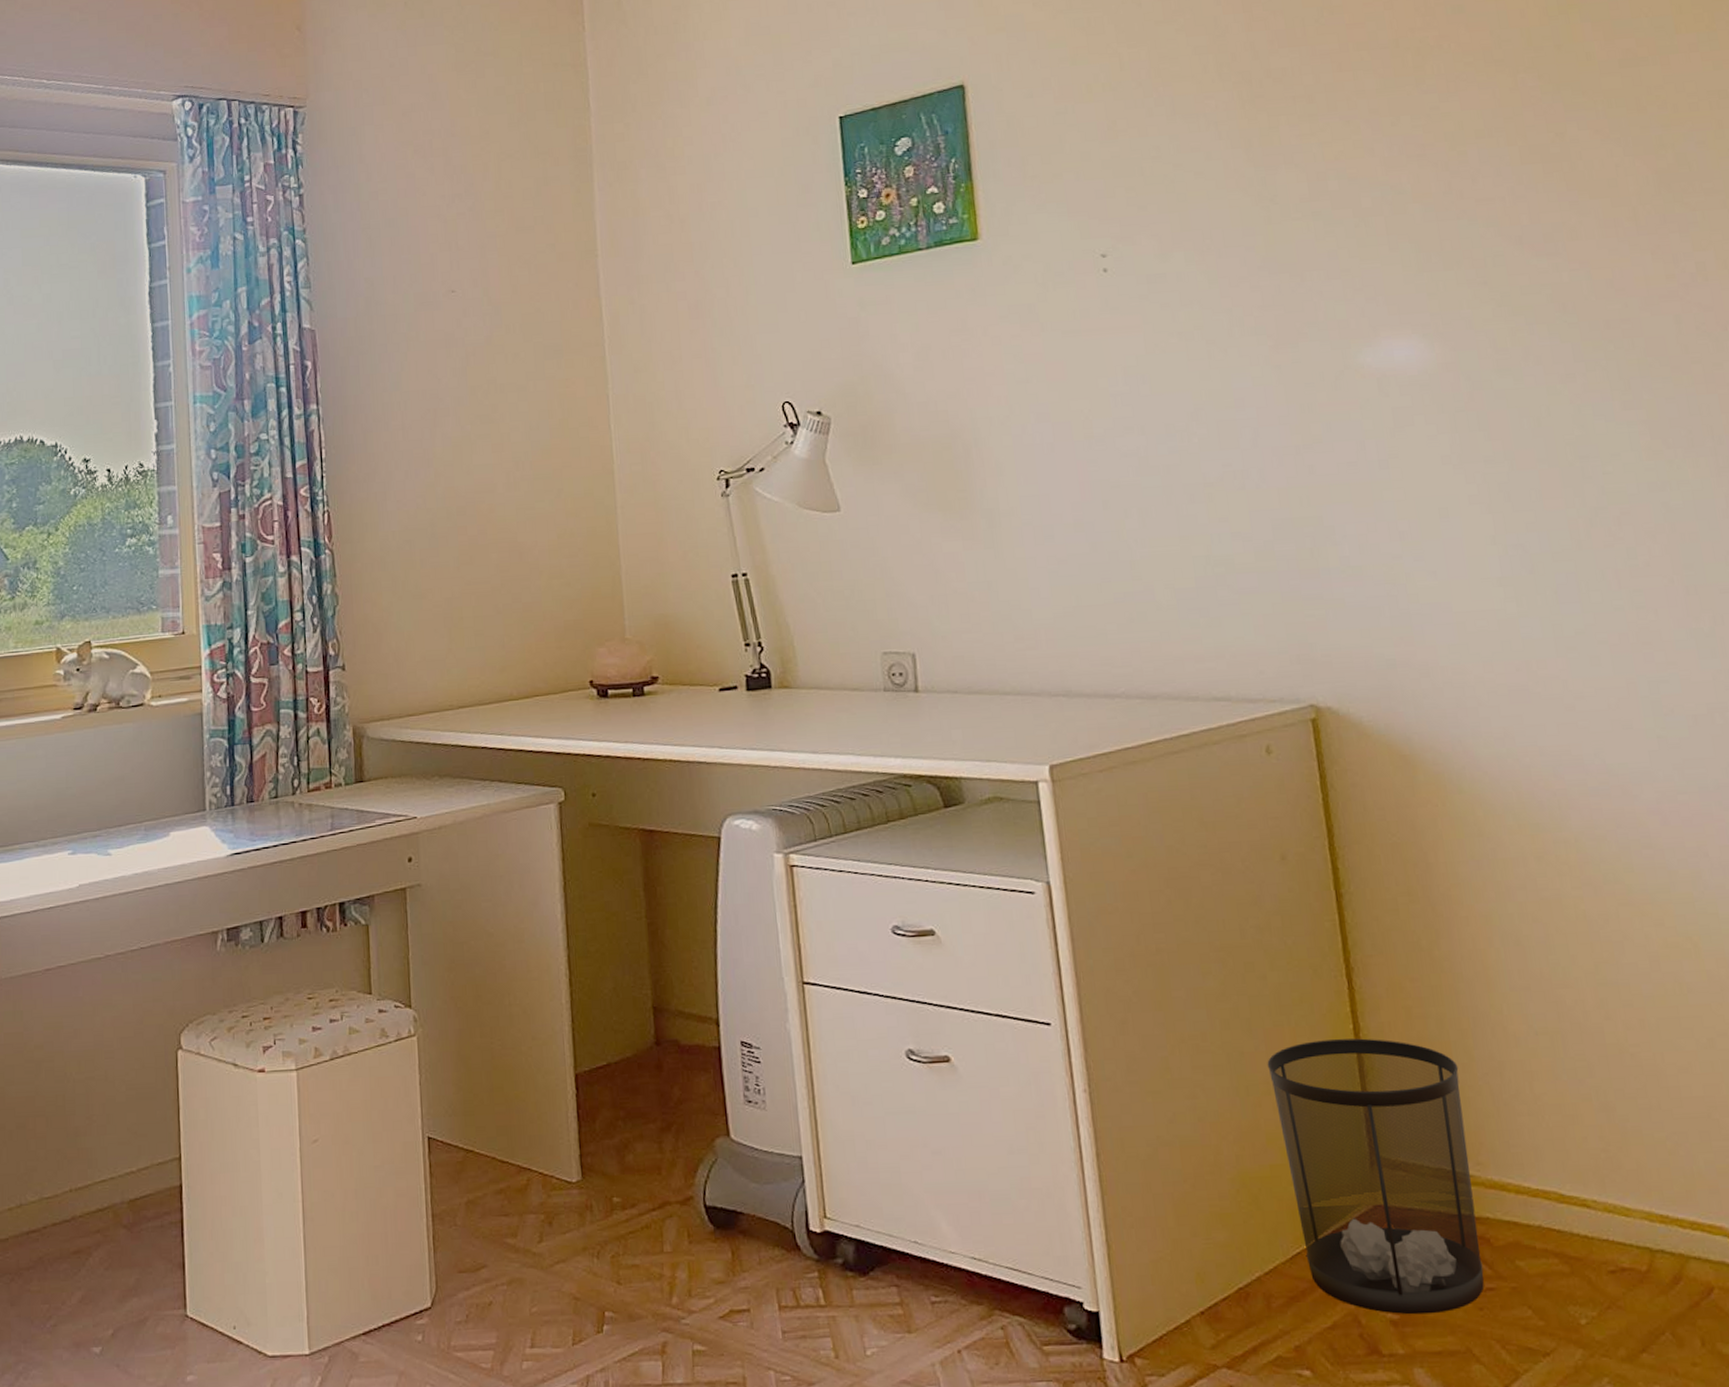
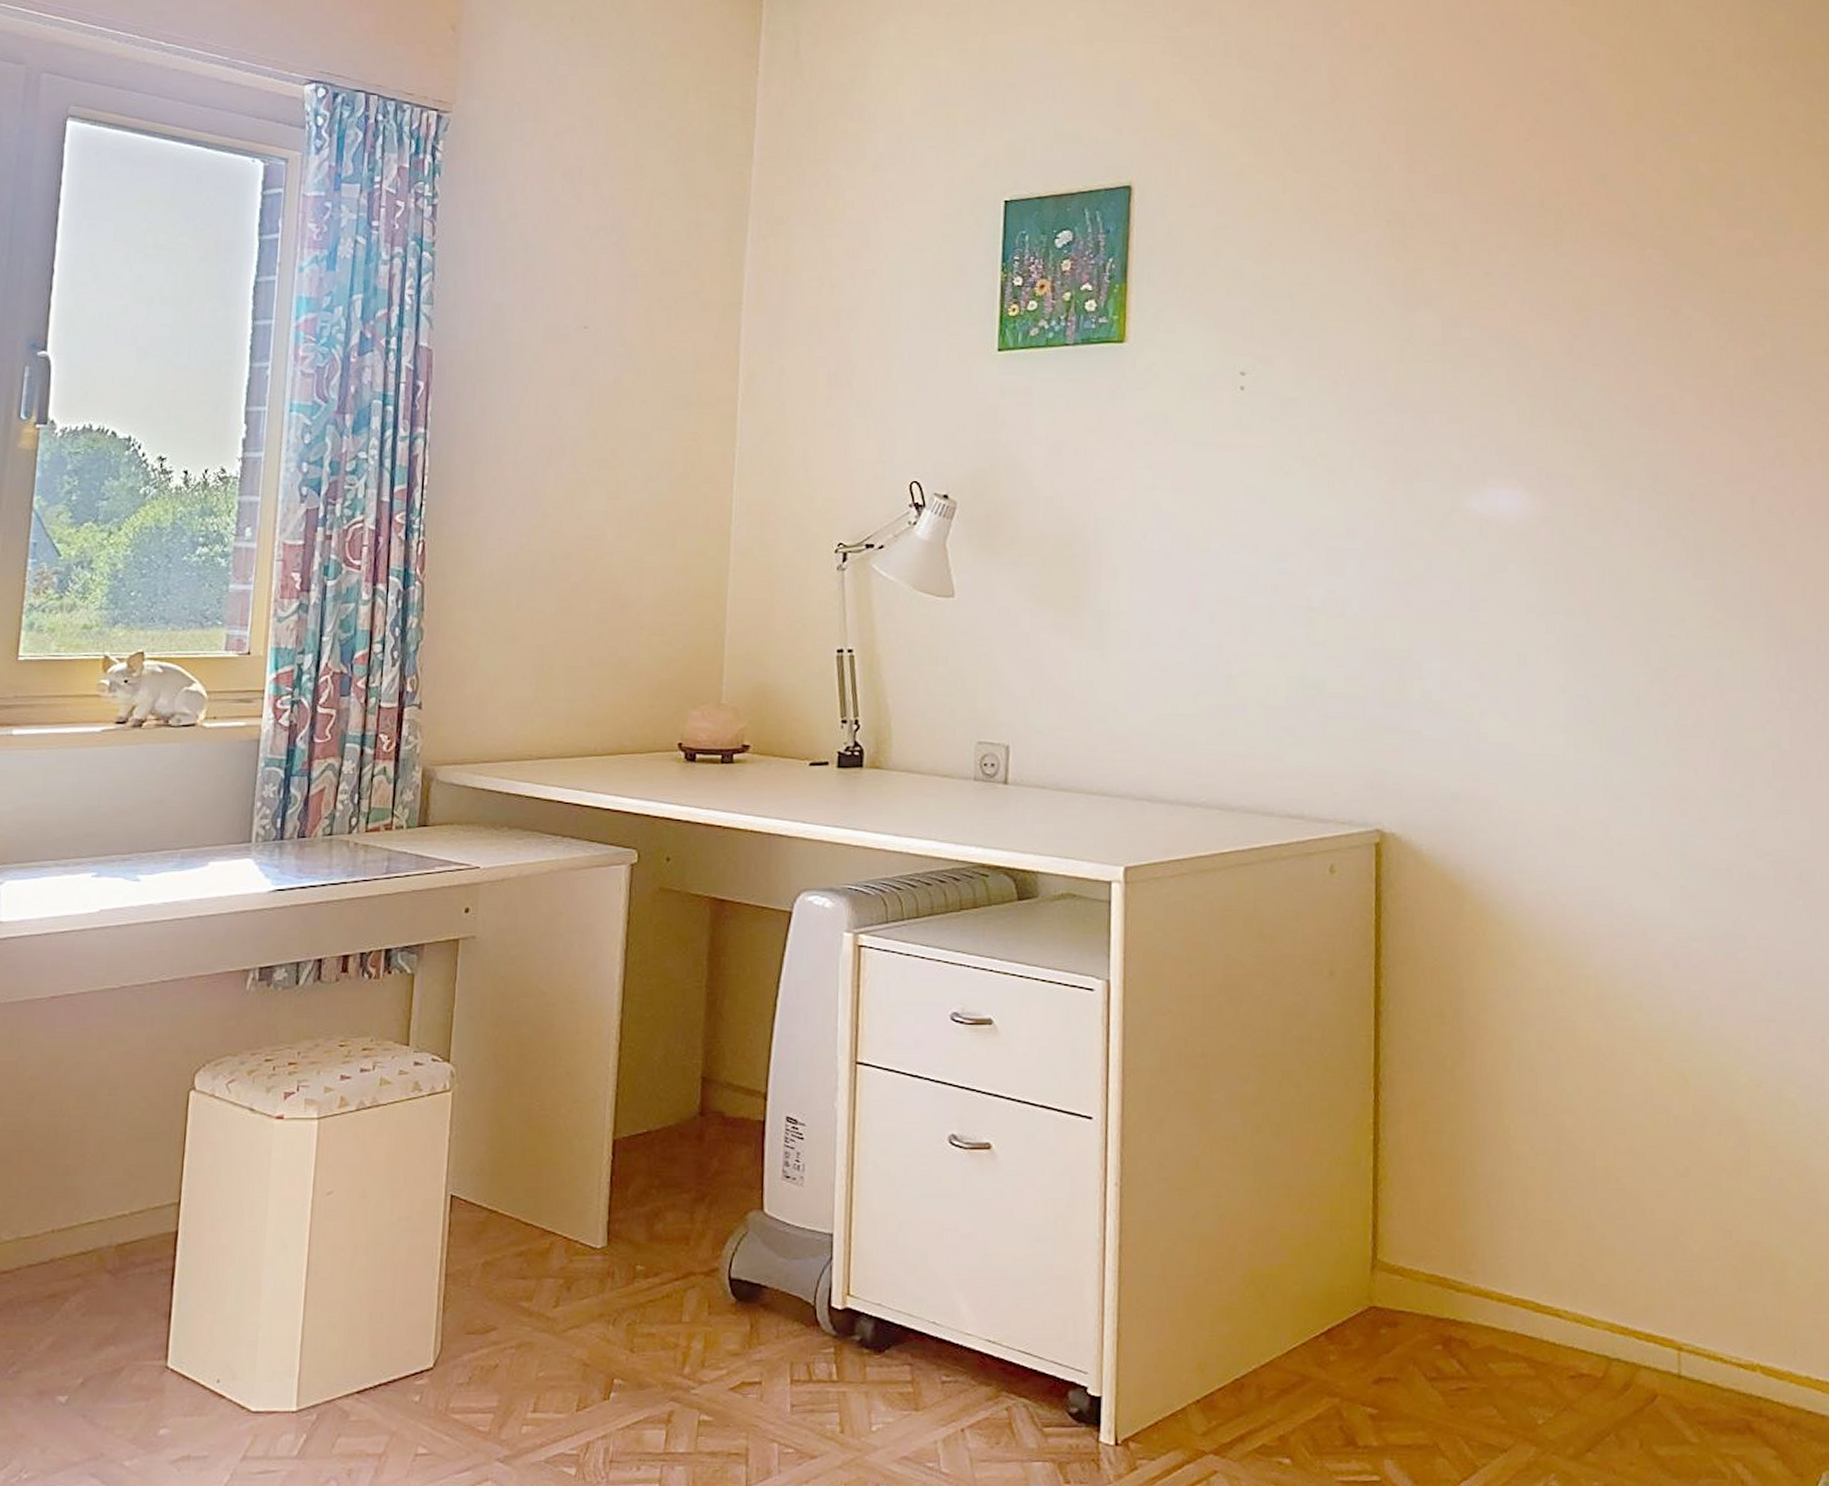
waste bin: present [1267,1038,1484,1315] -> none [1290,1149,1463,1410]

